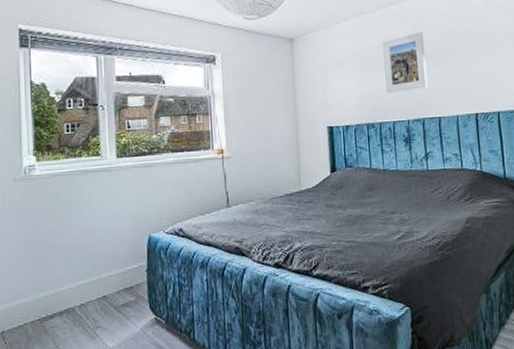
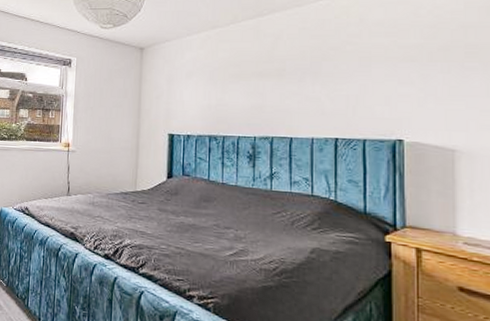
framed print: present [383,32,428,93] -> none [234,48,282,108]

